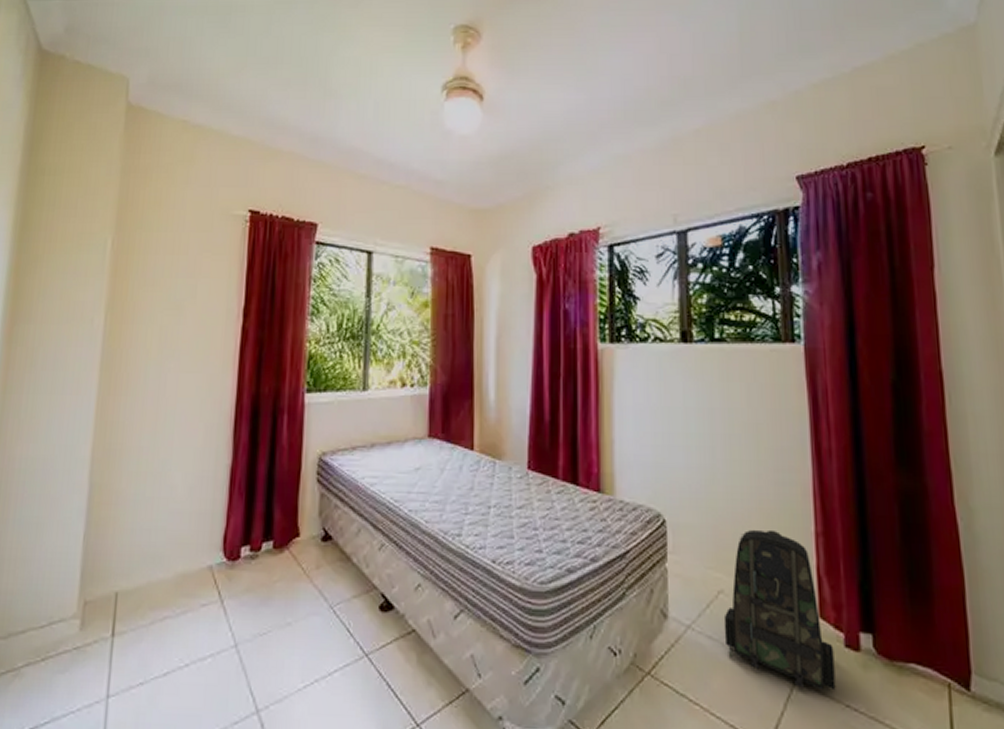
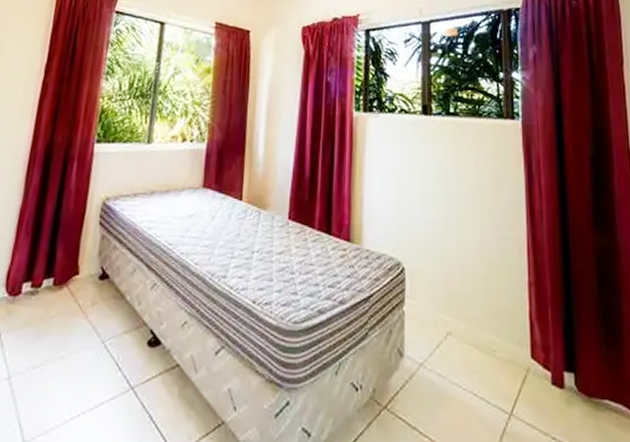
backpack: present [723,529,836,691] -> none [451,278,544,424]

